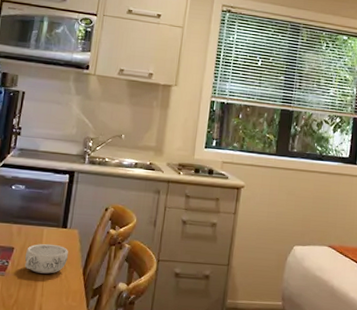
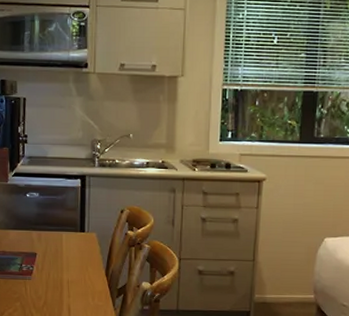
decorative bowl: present [24,243,68,274] -> none [47,247,89,276]

